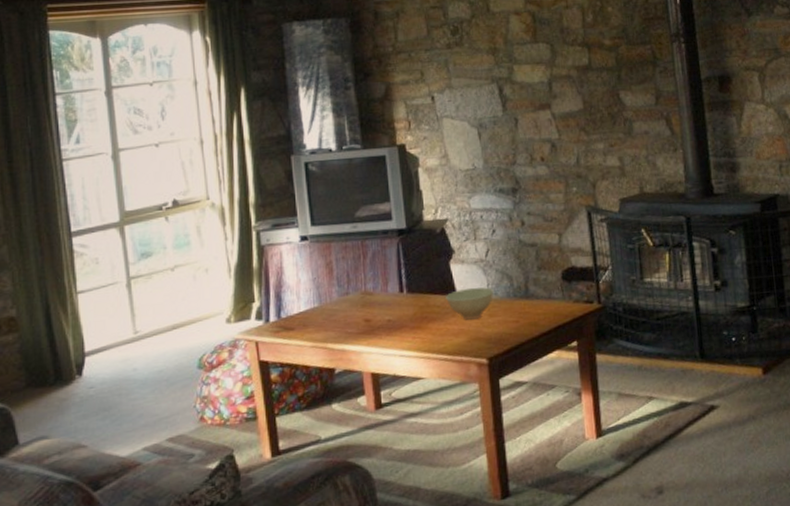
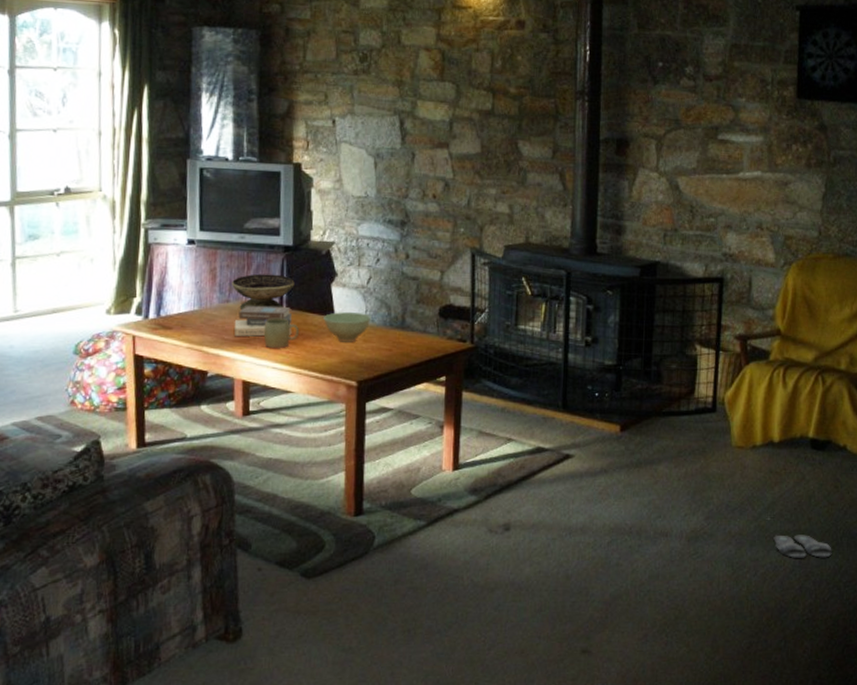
decorative bowl: none [349,259,413,301] -> present [232,274,295,310]
books: none [356,292,416,329] -> present [234,306,293,337]
mug: none [386,303,423,337] -> present [263,317,299,349]

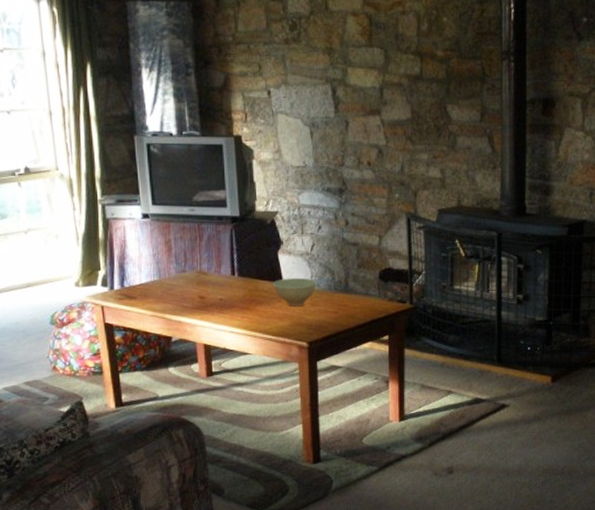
decorative bowl: present [232,274,295,310] -> none [186,244,244,279]
books: present [234,306,293,337] -> none [191,275,245,305]
mug: present [263,317,299,349] -> none [219,285,251,315]

